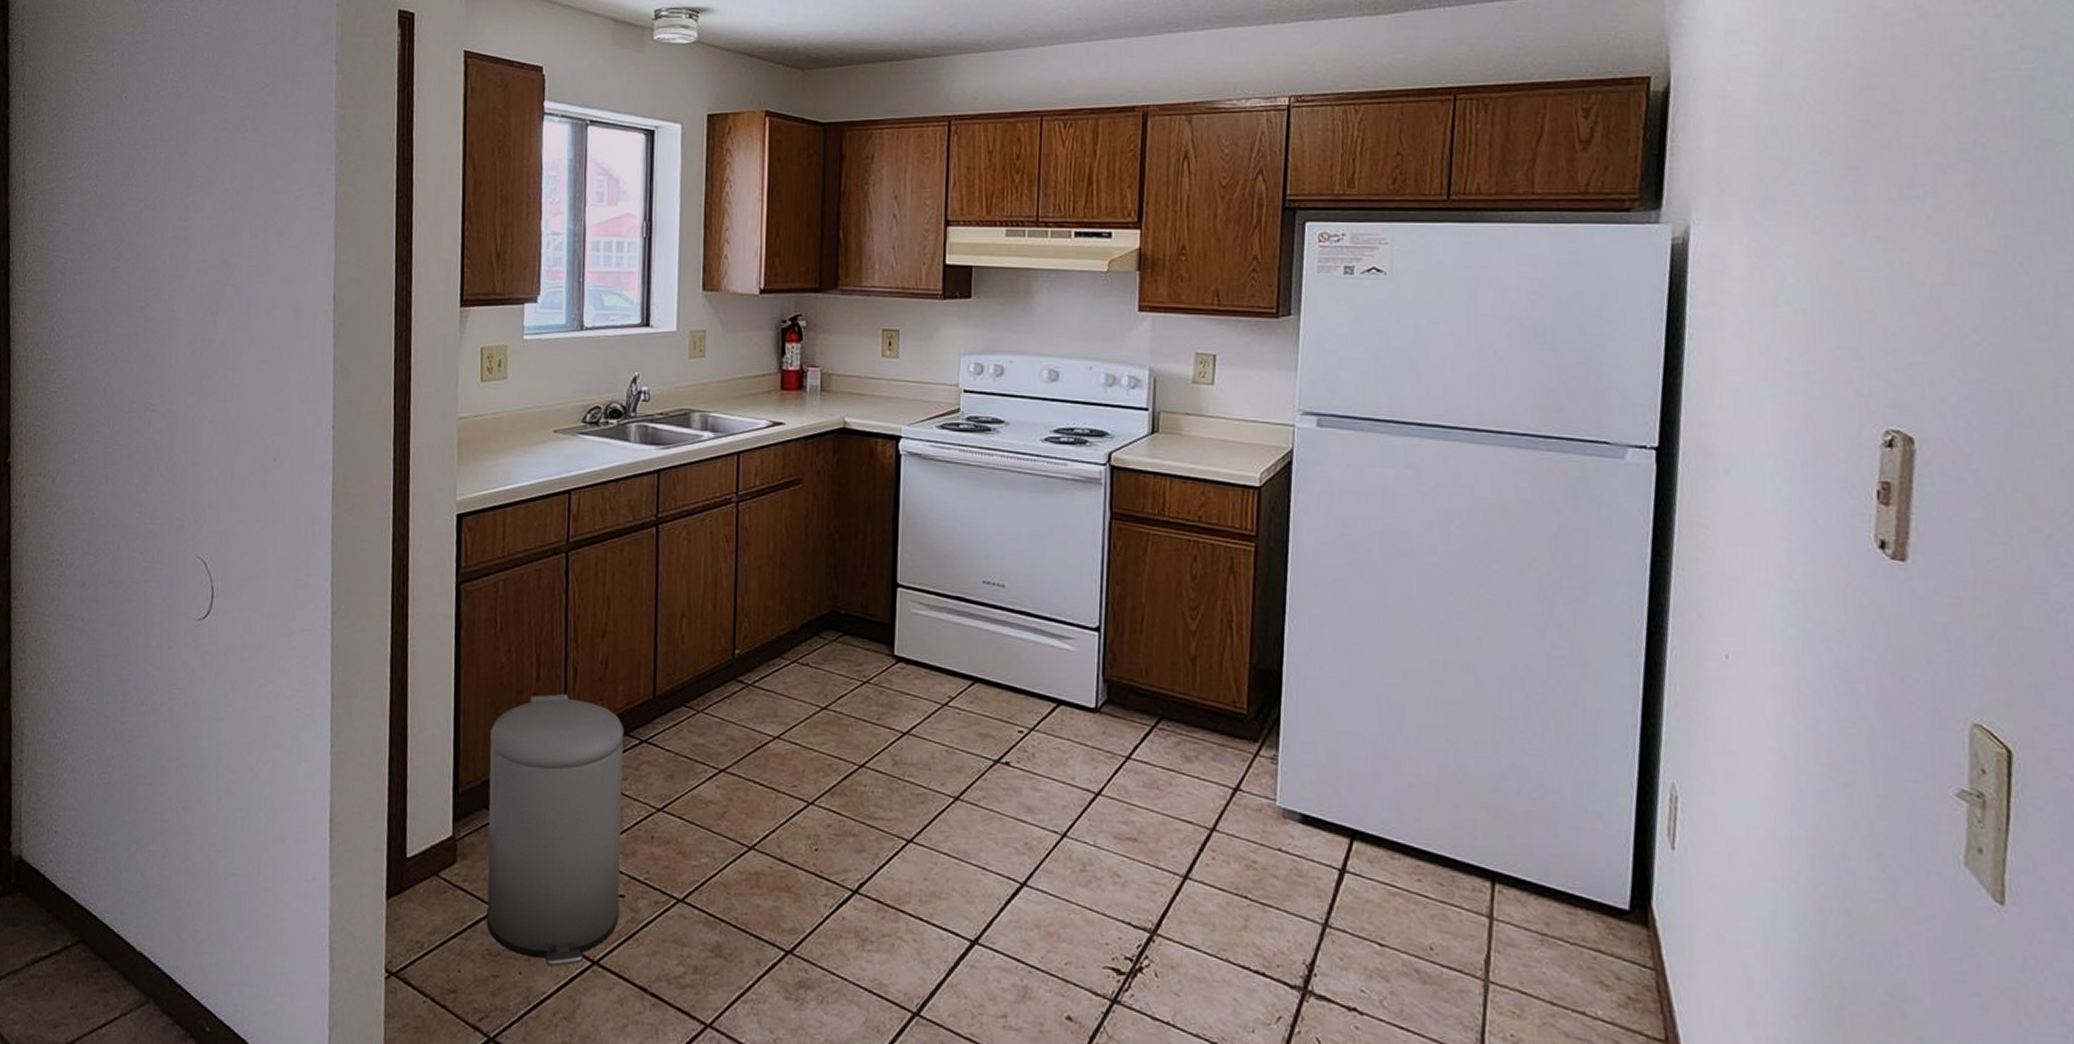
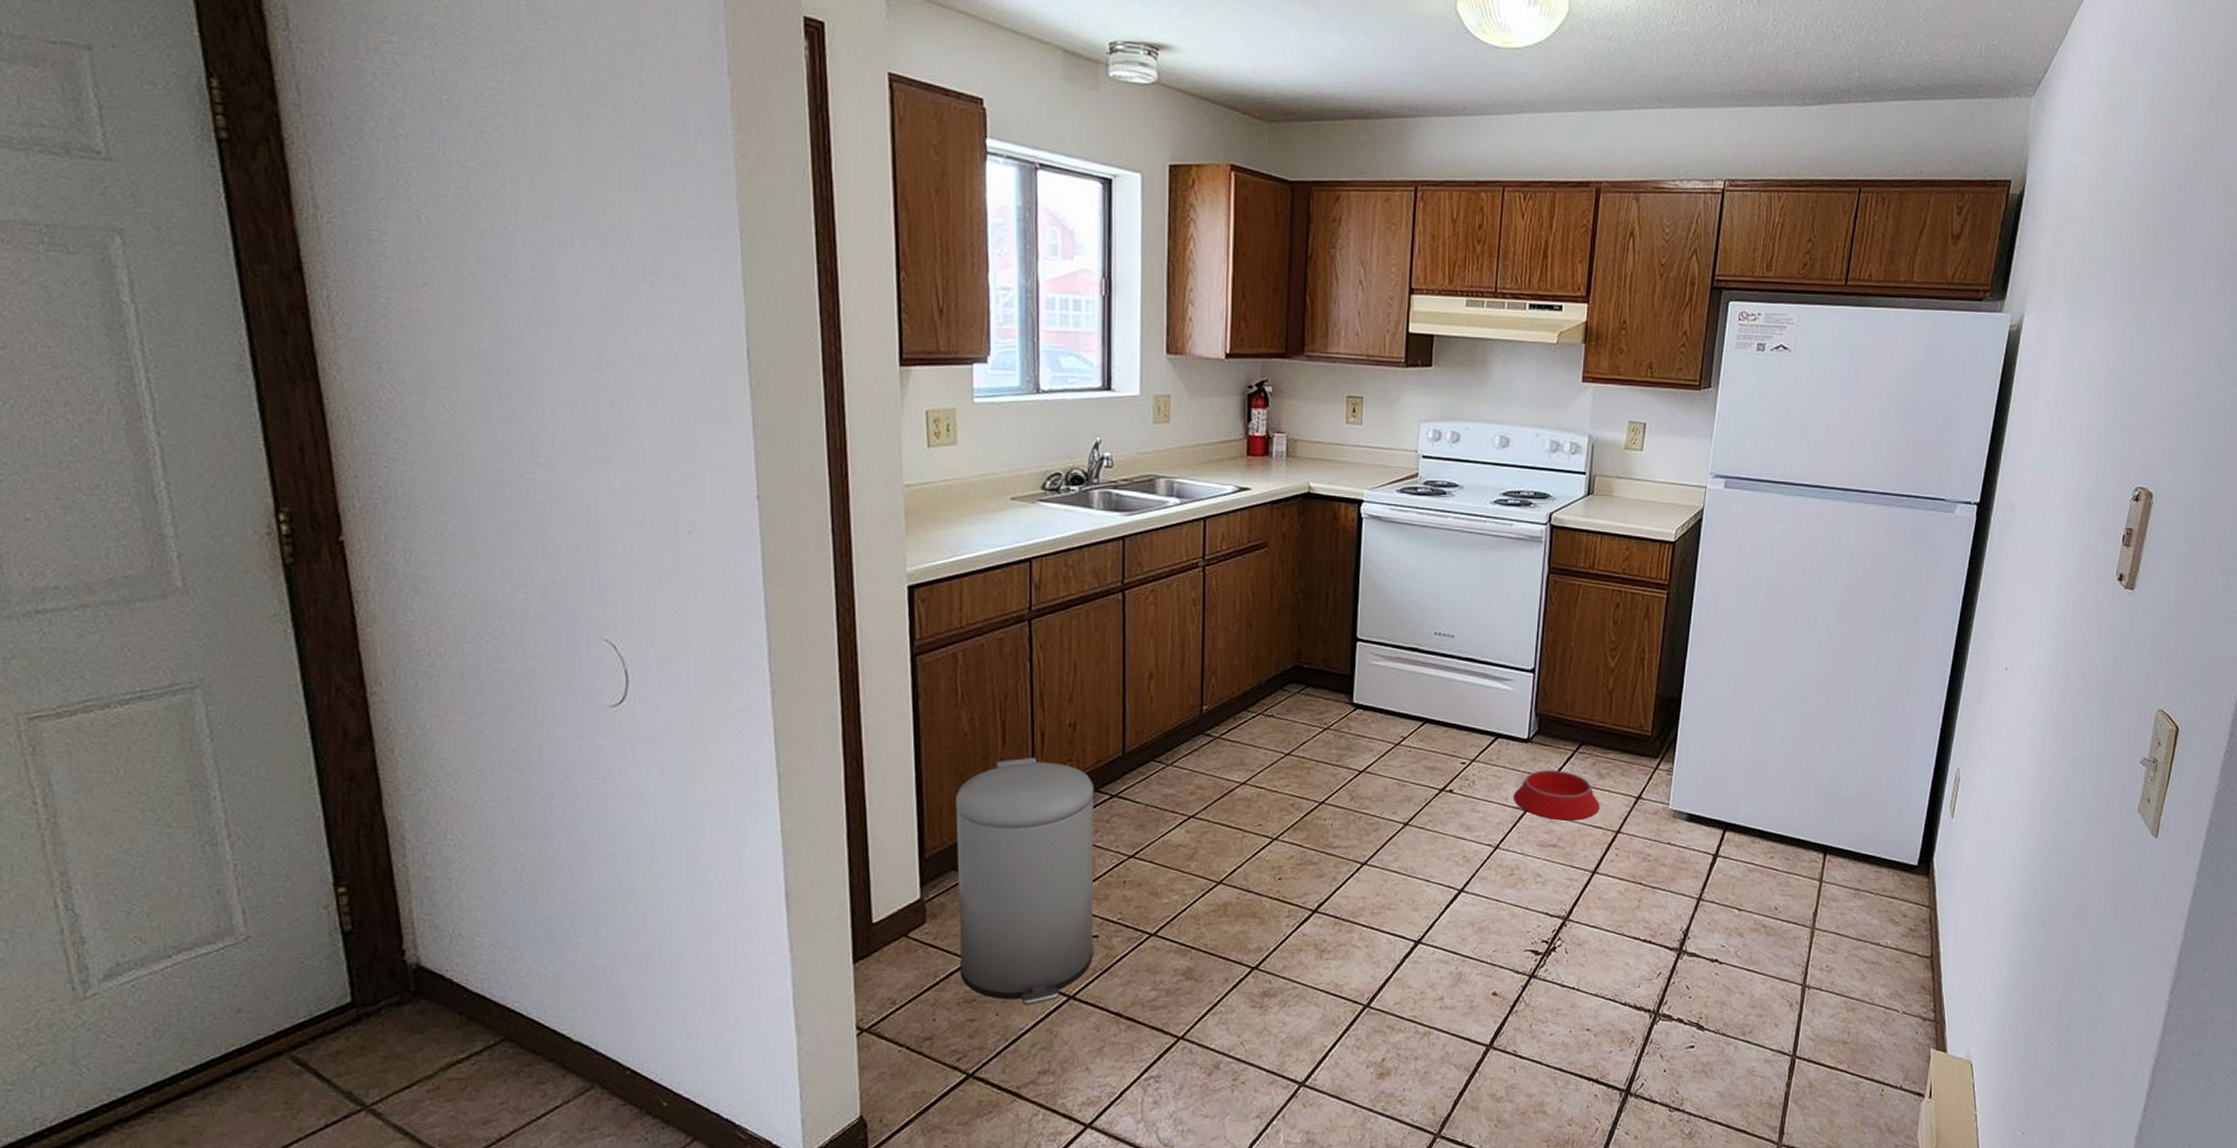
pet bowl: none [1082,746,1188,811] -> present [1514,769,1600,821]

